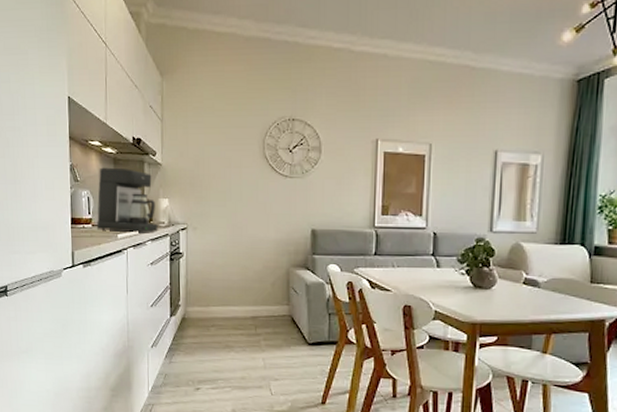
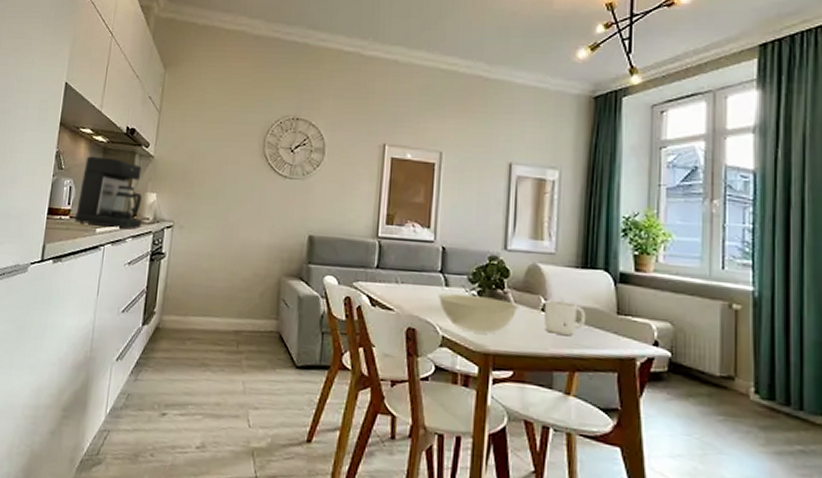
bowl: none [430,273,503,306] -> present [438,293,519,334]
mug: none [525,273,563,305] -> present [543,299,587,336]

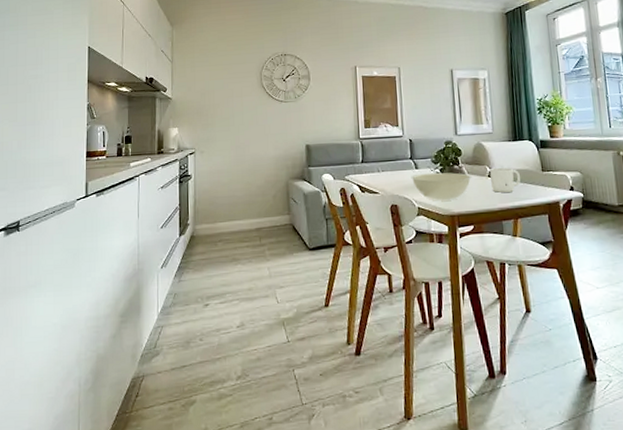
coffee maker: present [74,156,142,229] -> none [110,104,168,161]

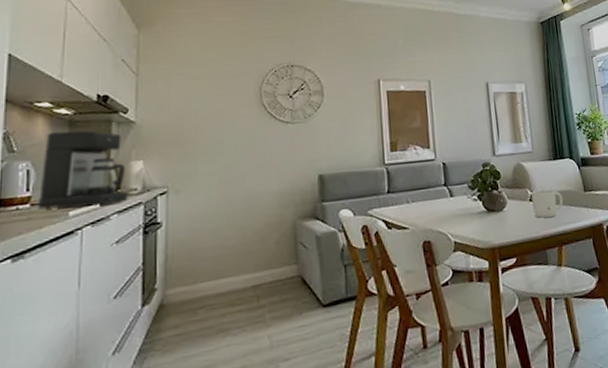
coffee maker: none [110,104,168,161] -> present [37,130,128,210]
bowl: present [411,172,472,201] -> none [445,198,513,233]

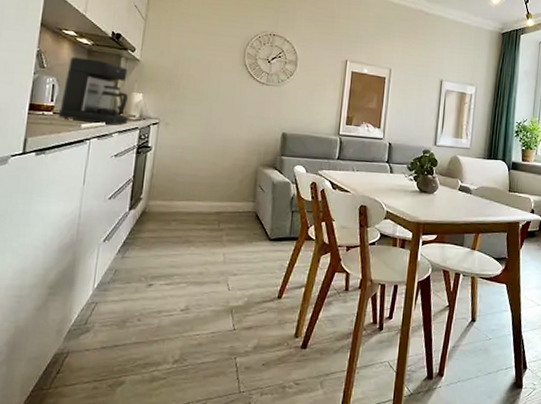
mug: present [530,189,564,218] -> none [460,182,489,208]

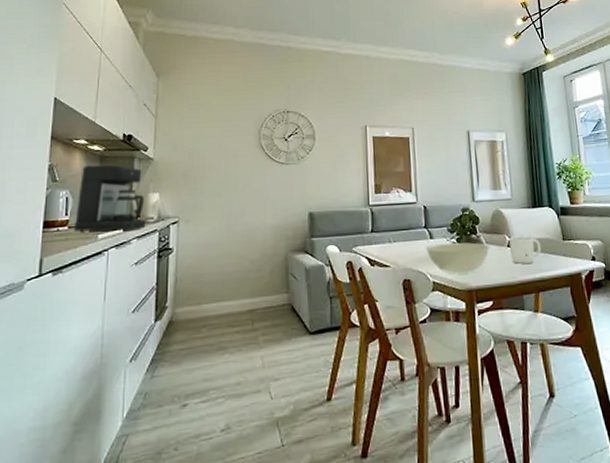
bowl: none [384,178,443,208] -> present [425,242,490,275]
mug: none [460,182,489,208] -> present [508,236,542,265]

